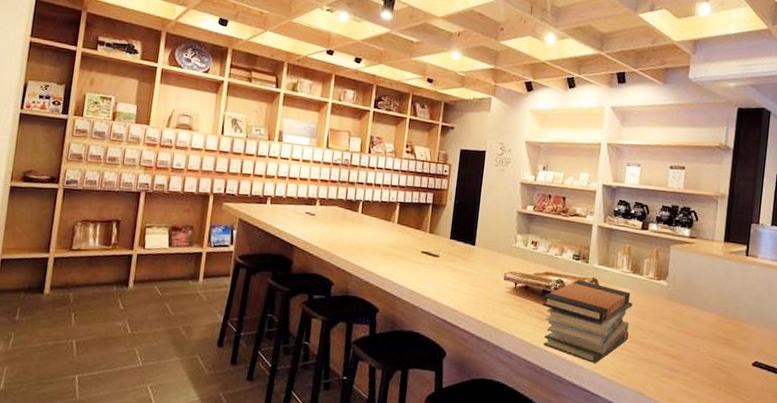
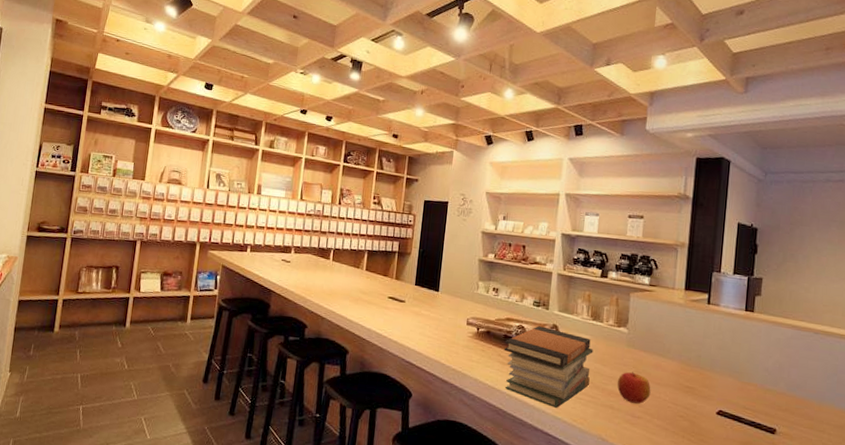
apple: none [656,325,689,357] -> present [617,372,651,404]

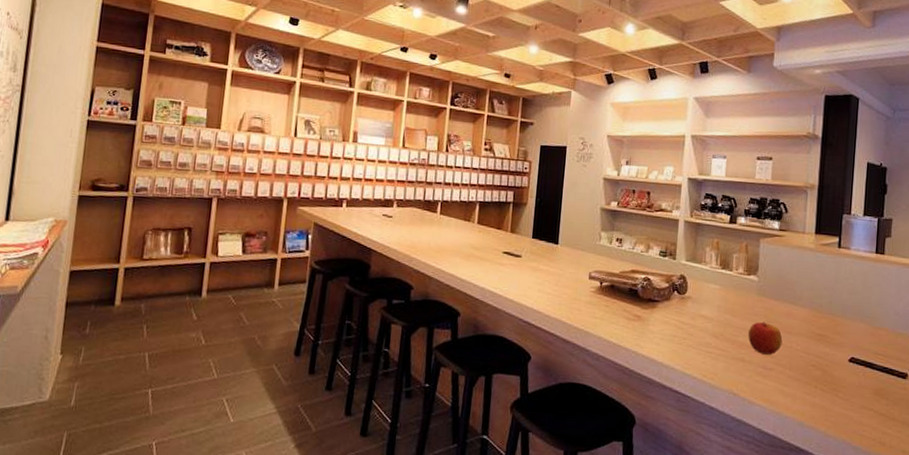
book stack: present [504,326,594,408] -> none [629,277,723,363]

